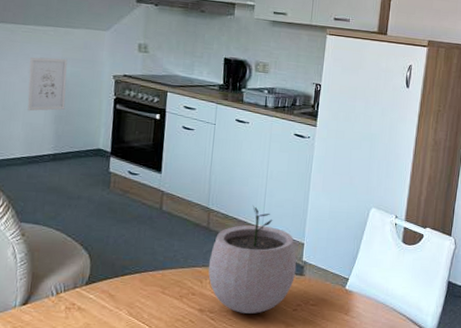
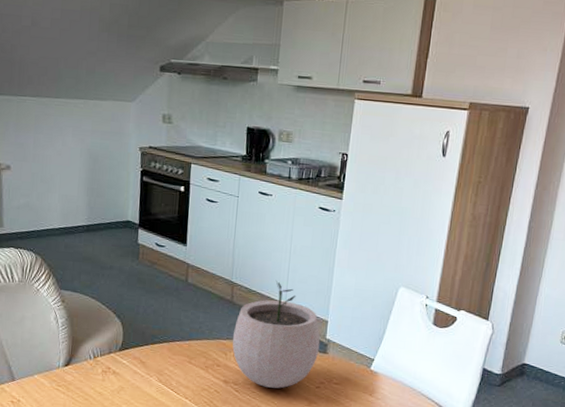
wall art: present [27,57,68,112] -> none [62,130,97,184]

